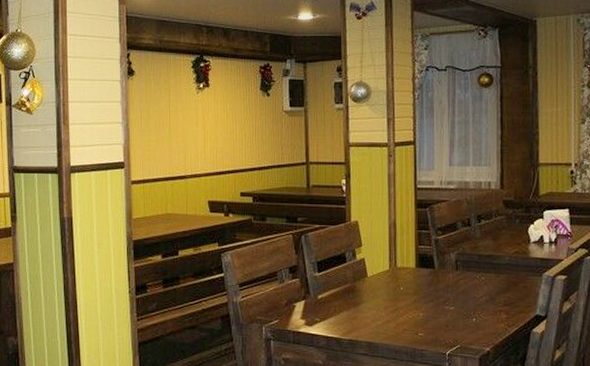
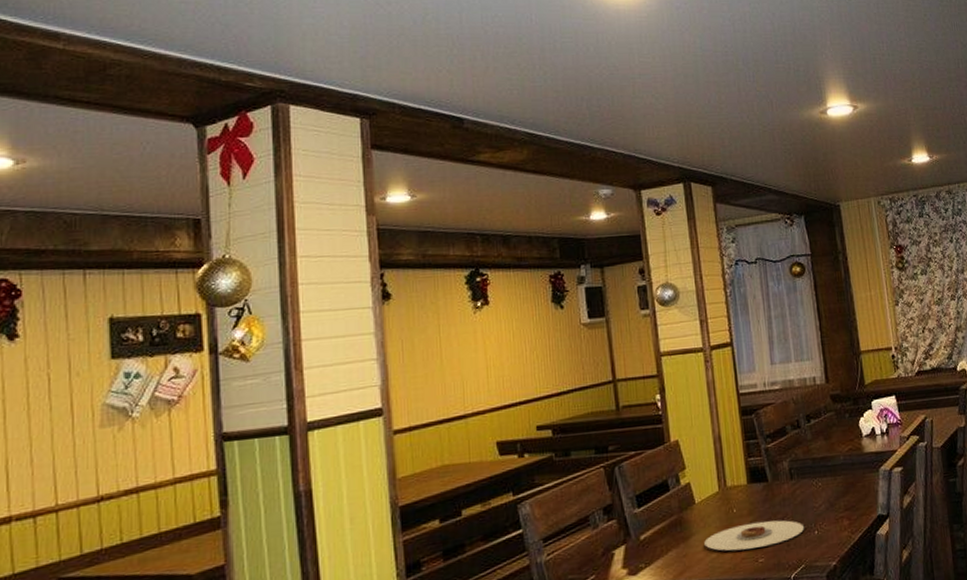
plate: none [372,301,464,324] -> present [704,520,805,551]

